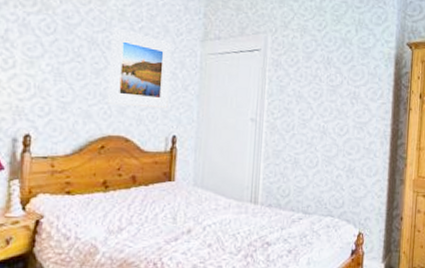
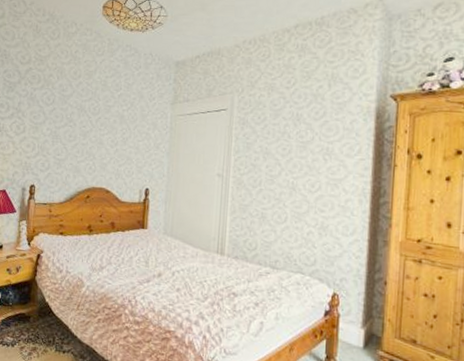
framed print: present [108,27,172,109] -> none [93,96,146,165]

